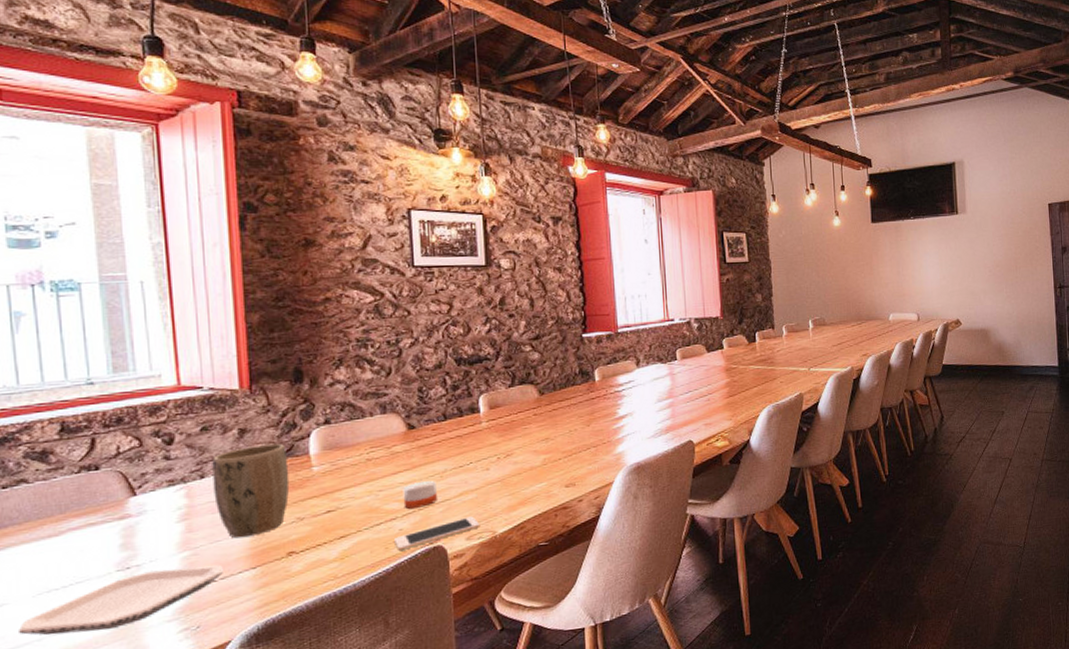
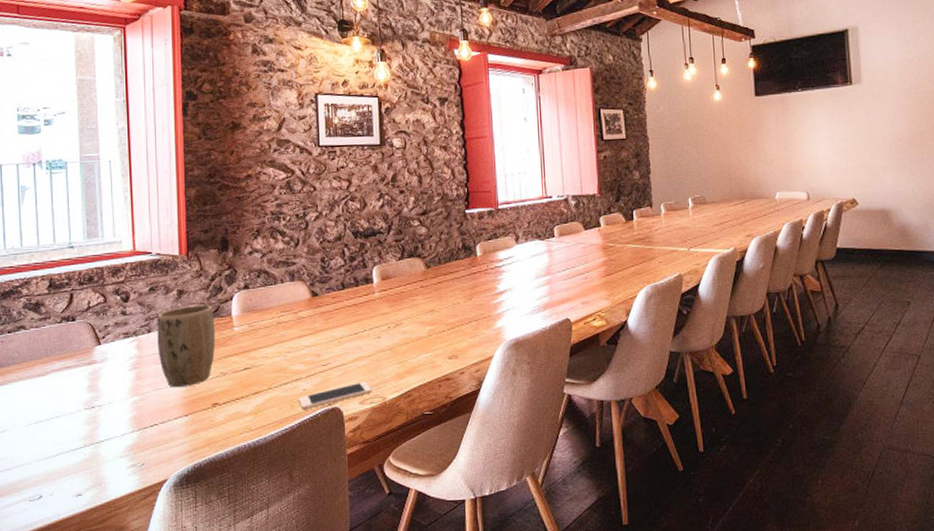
plate: present [17,565,223,636] -> none [14,411,163,460]
candle: present [403,480,437,509] -> none [307,345,335,371]

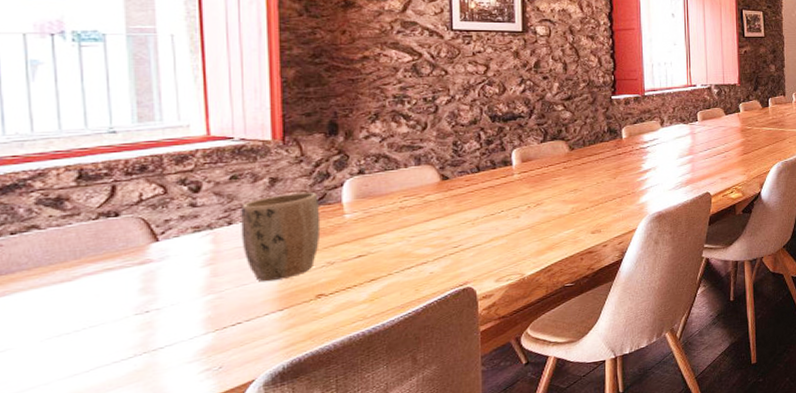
cell phone: present [299,381,372,409] -> none [425,260,509,292]

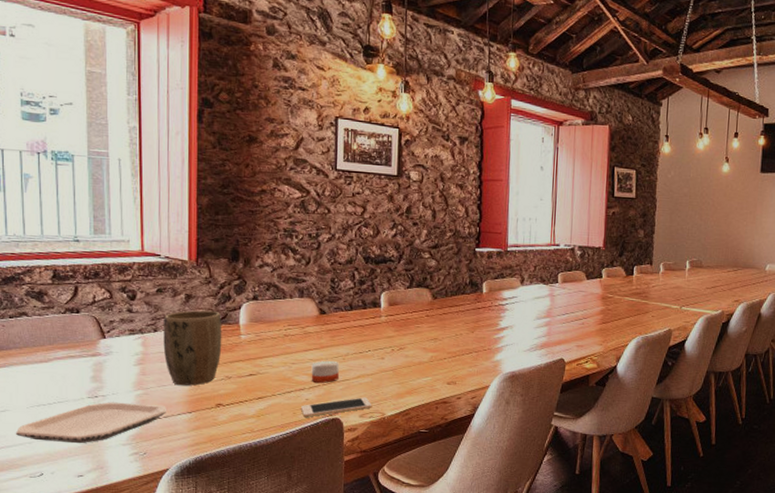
plate: none [22,308,249,380] -> present [15,402,166,444]
cell phone: none [425,260,509,292] -> present [301,397,372,417]
candle: none [435,227,468,254] -> present [311,360,339,383]

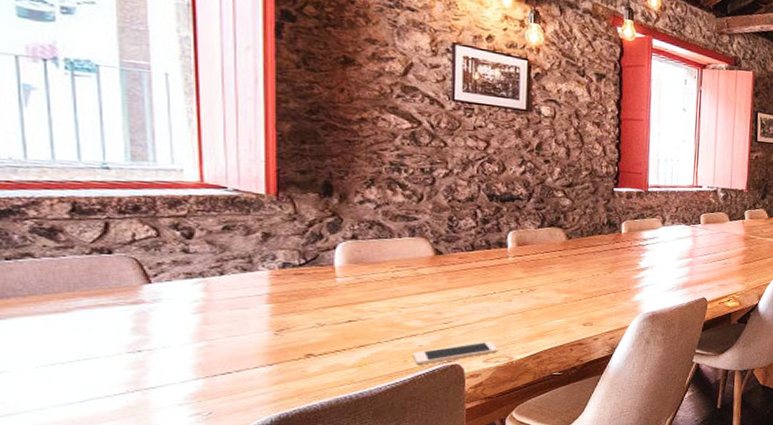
plate: present [15,402,166,444] -> none [18,356,238,407]
plant pot: present [163,310,222,386] -> none [233,250,312,336]
candle: present [311,360,339,383] -> none [425,303,459,328]

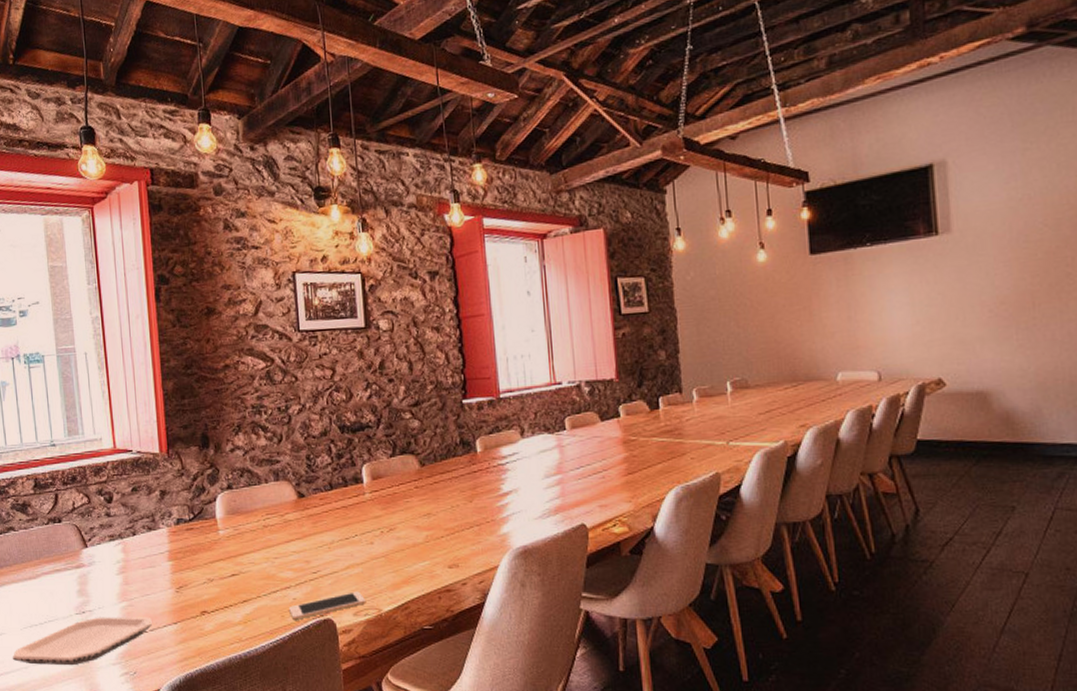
plate: none [18,356,238,407] -> present [12,617,152,666]

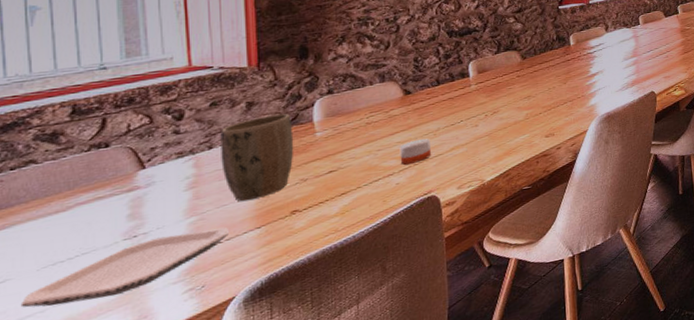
plant pot: none [141,505,201,594] -> present [220,113,294,202]
cell phone: present [289,591,367,620] -> none [392,167,470,203]
candle: none [295,550,326,578] -> present [399,138,431,165]

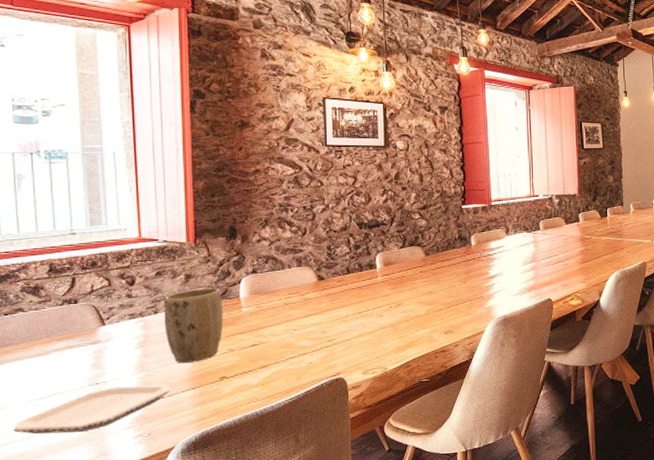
candle: present [399,138,431,165] -> none [313,323,340,346]

